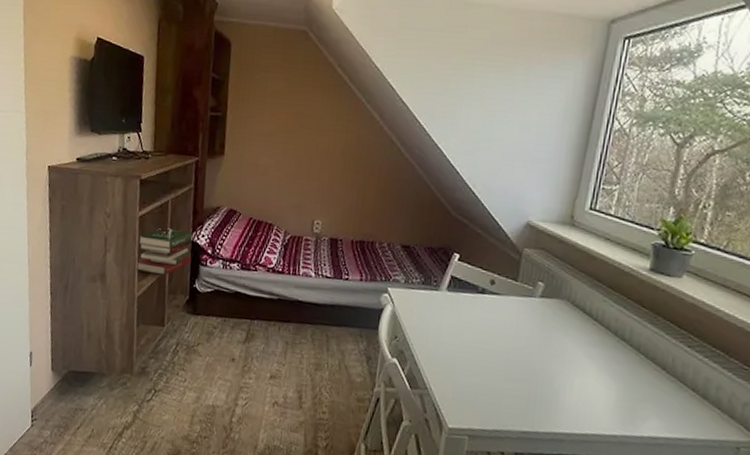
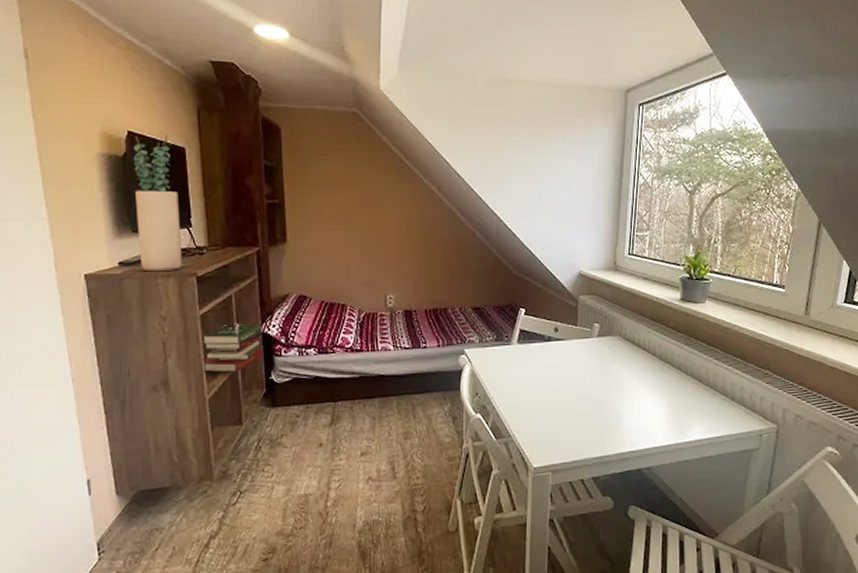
vase: none [94,42,134,172] -> present [133,134,183,272]

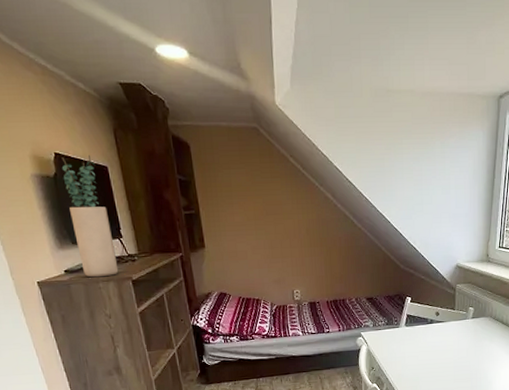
books: present [203,323,264,373] -> none [143,317,196,359]

